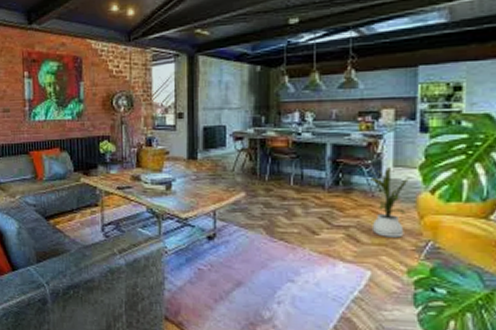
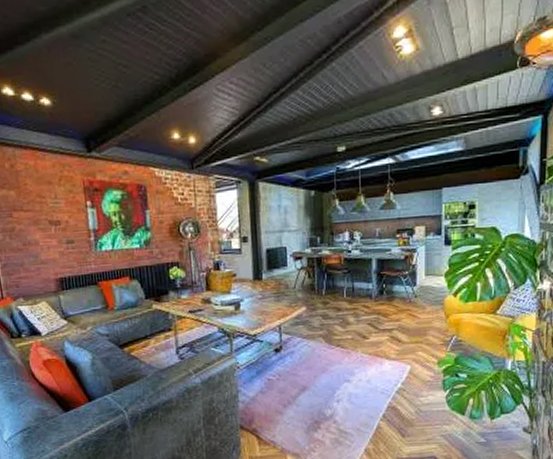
house plant: present [370,167,411,238] -> none [408,276,439,336]

